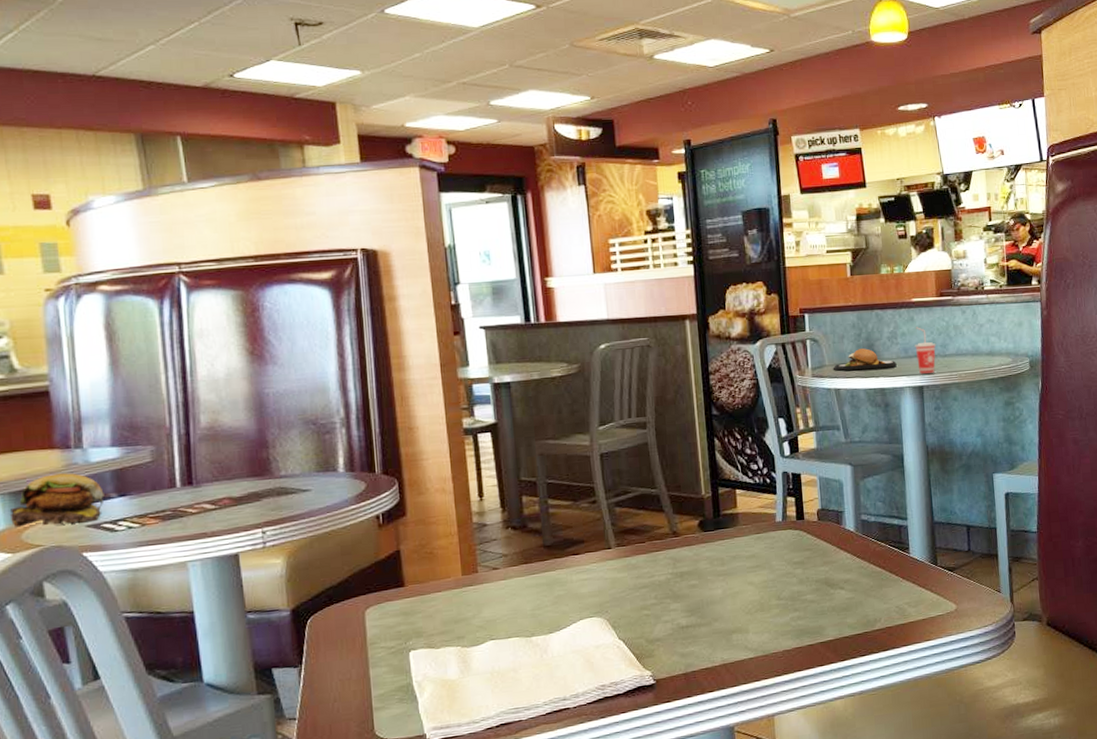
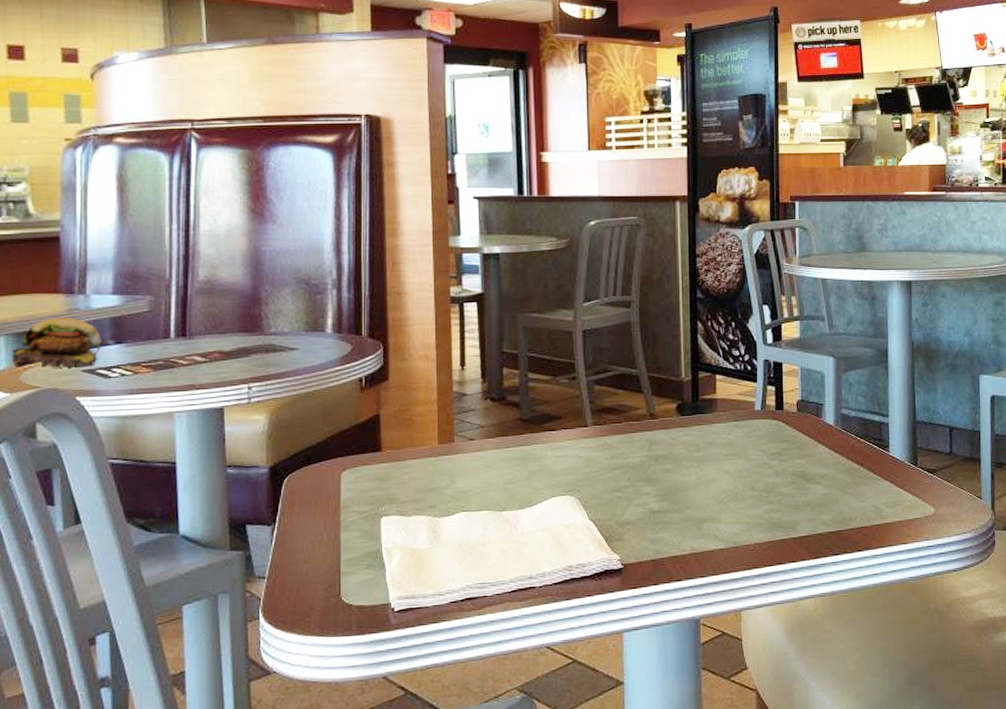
burger: present [832,348,897,372] -> none [820,240,886,263]
beverage cup: present [915,327,936,375] -> none [905,221,927,270]

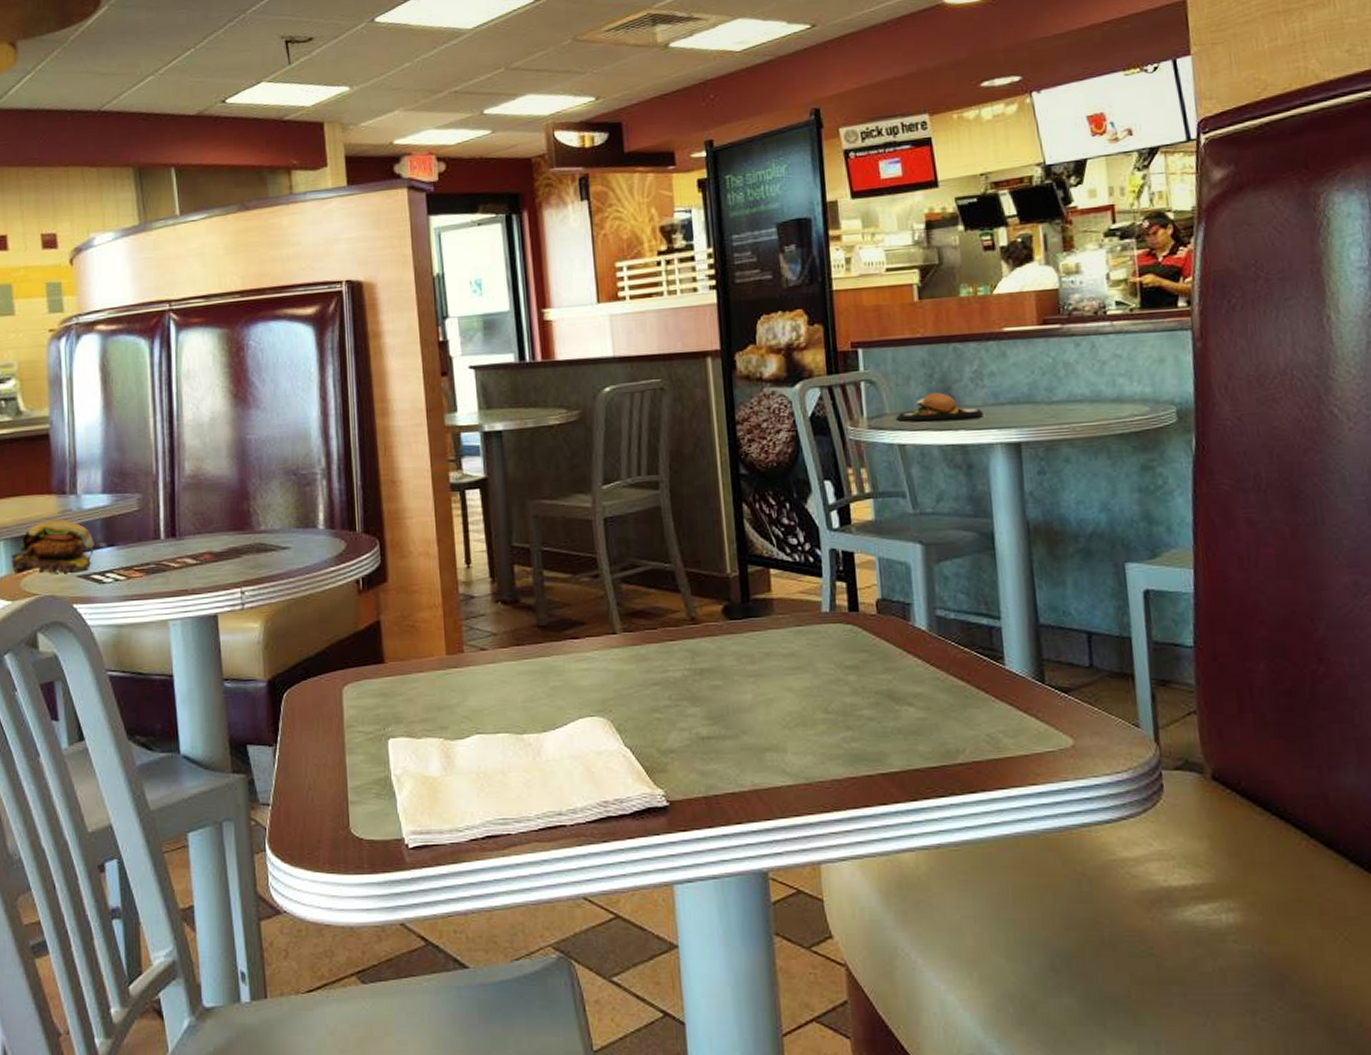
burger: none [820,240,886,263] -> present [895,393,983,423]

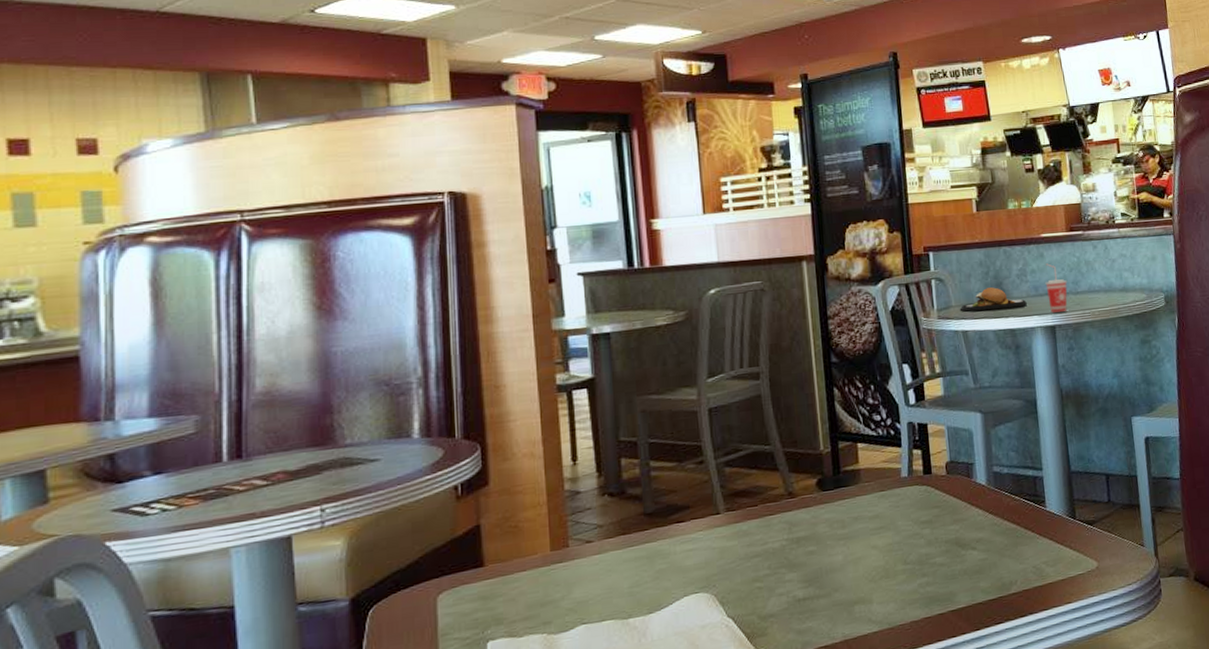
burger: present [11,519,94,576] -> none [20,449,136,517]
beverage cup: none [1008,364,1039,428] -> present [1045,263,1068,314]

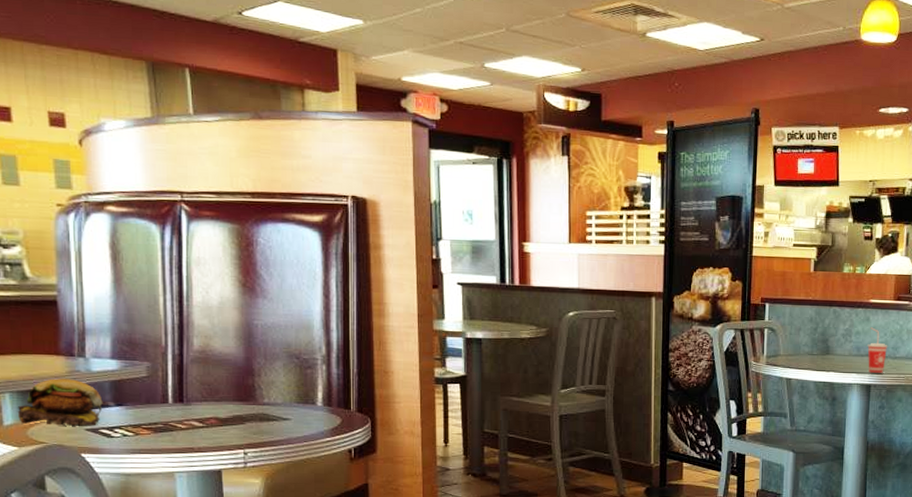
burger: none [20,449,136,517] -> present [17,378,103,427]
burger: present [959,287,1027,313] -> none [786,342,848,365]

